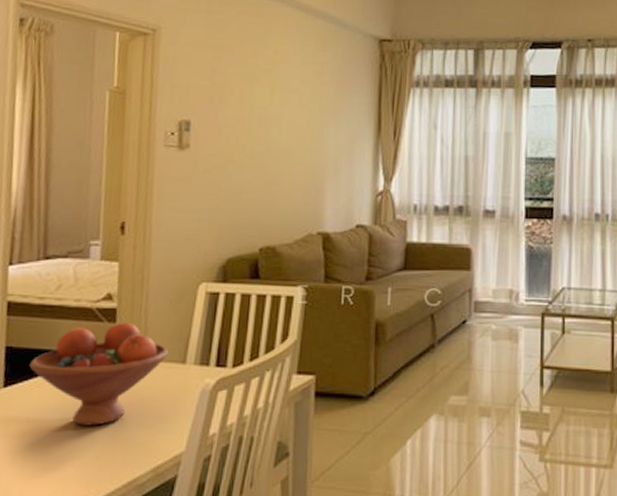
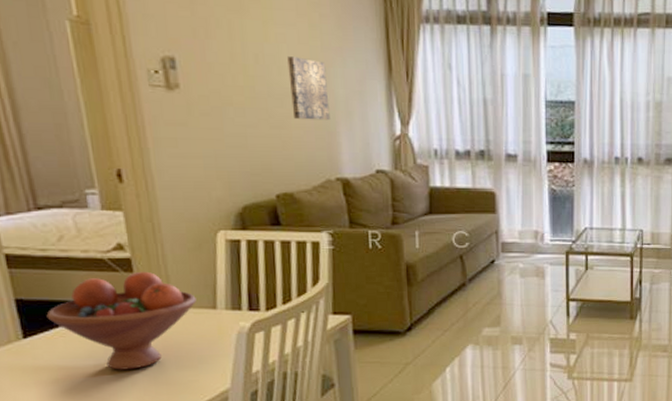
wall art: none [285,119,321,177] -> present [287,56,330,121]

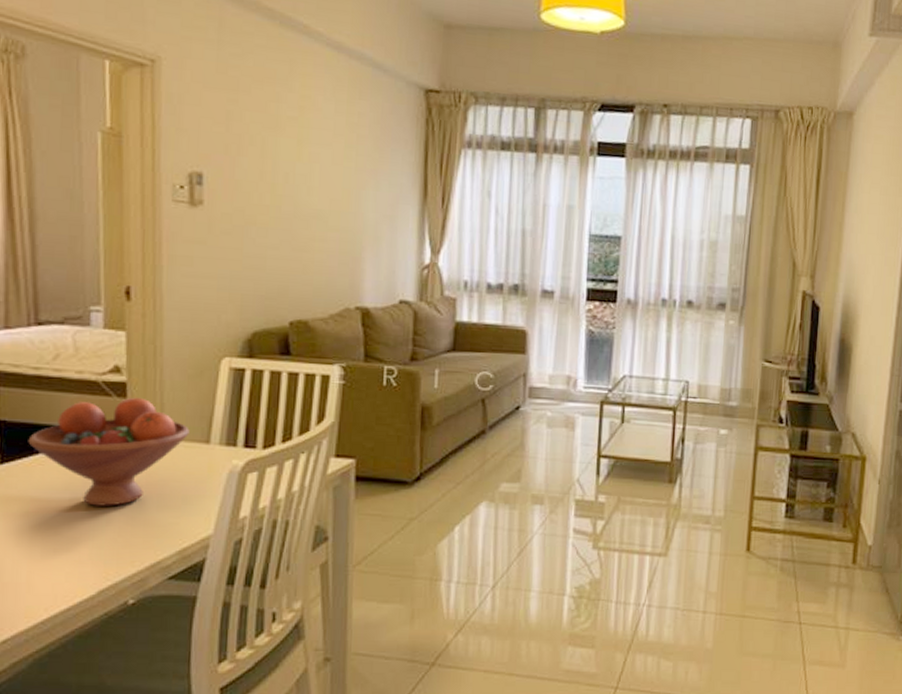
wall art: present [287,56,330,121] -> none [317,177,358,245]

